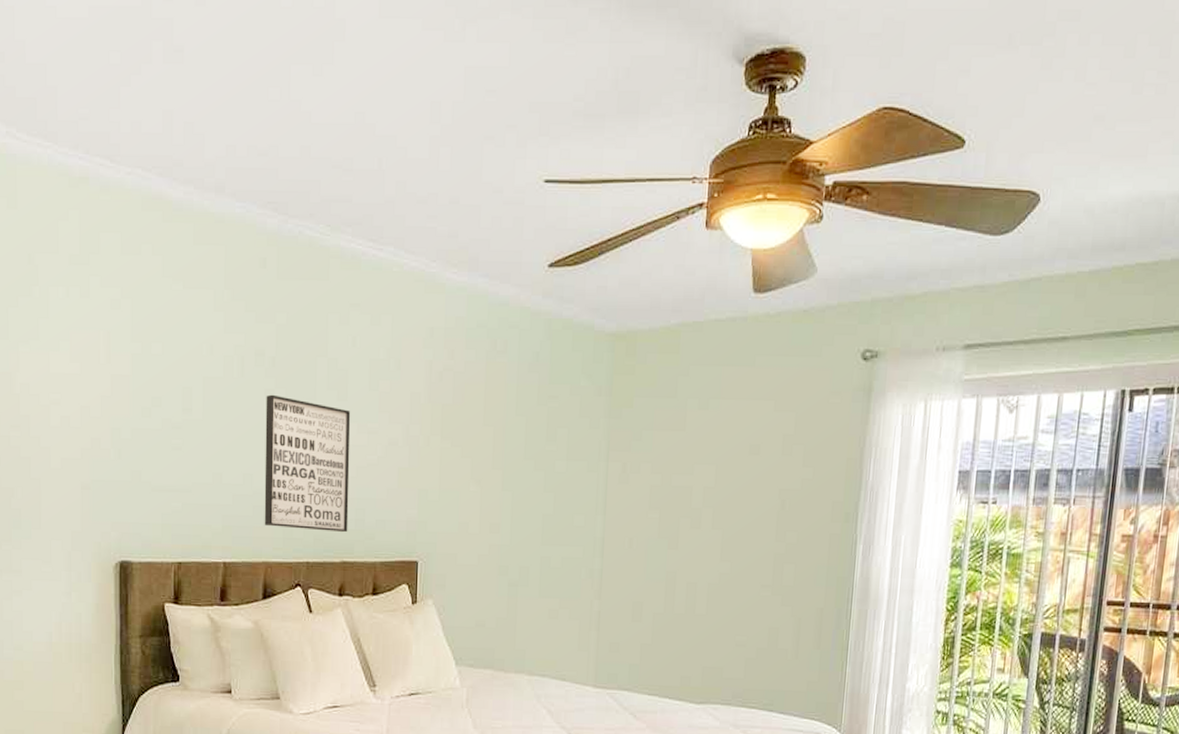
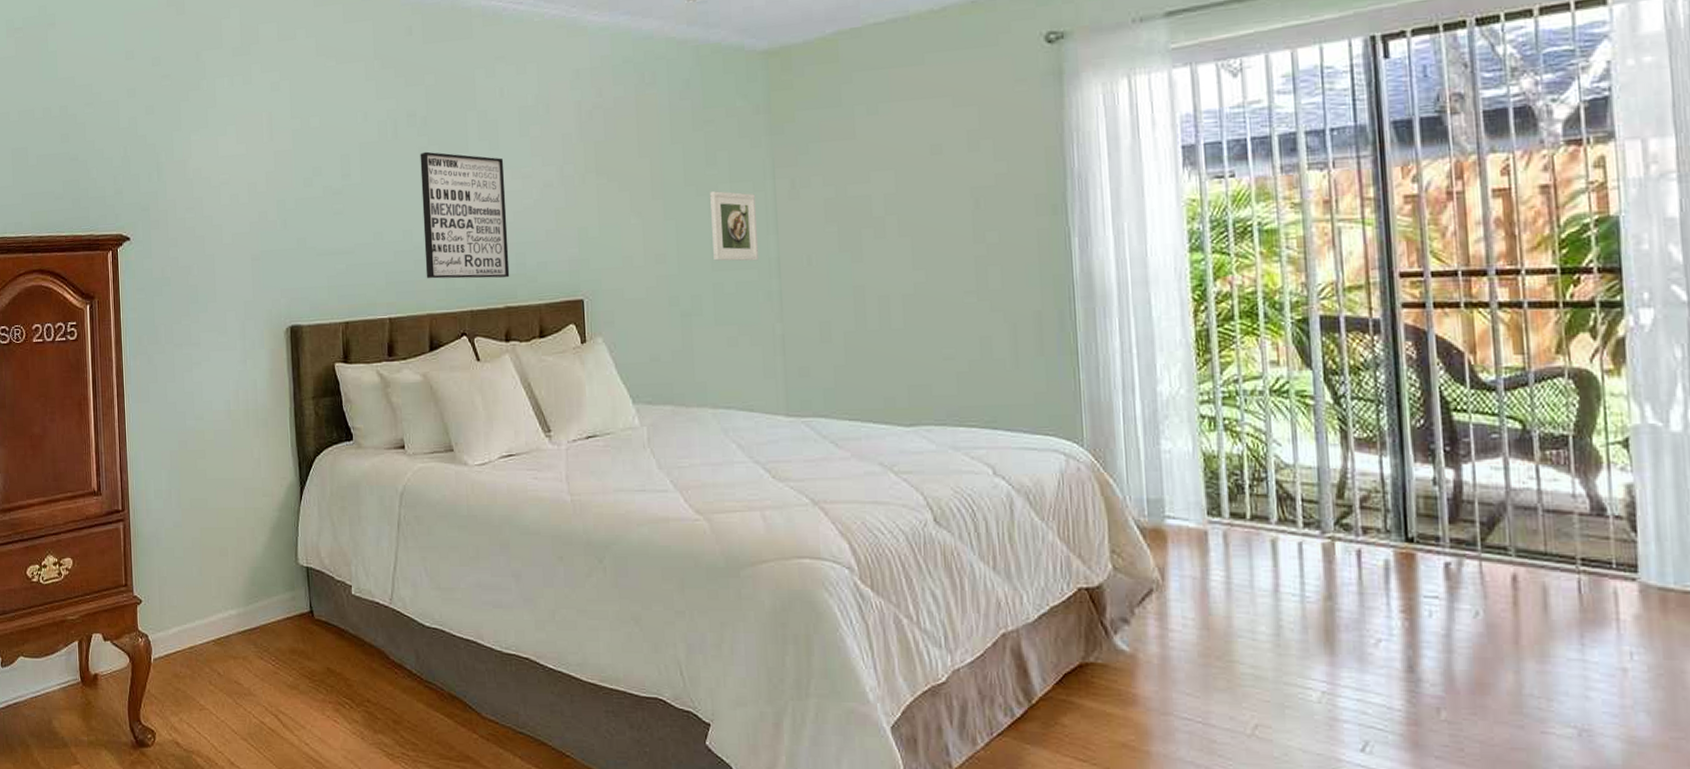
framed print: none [544,467,588,539] -> present [710,191,758,261]

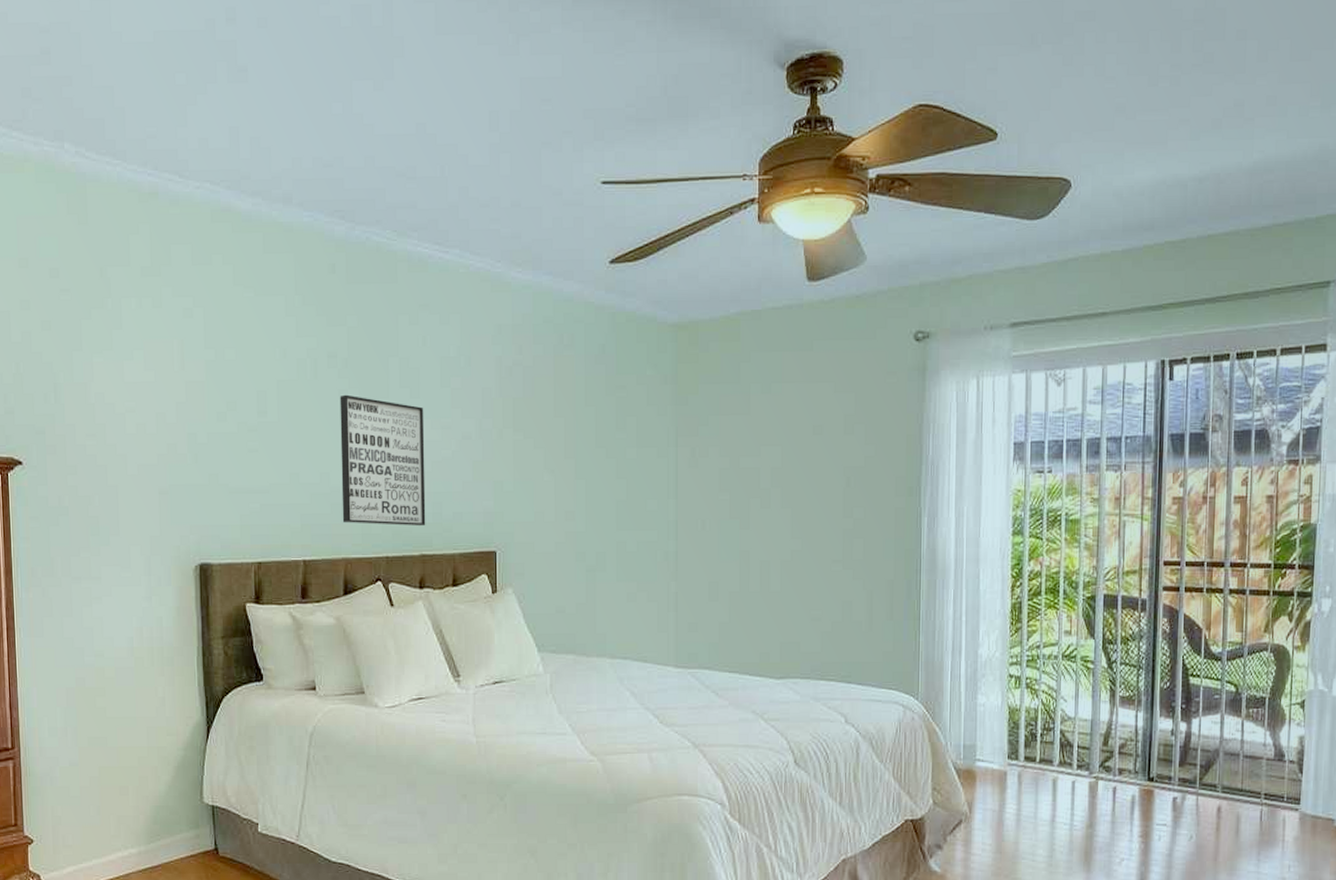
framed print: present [710,191,758,261] -> none [618,455,658,523]

